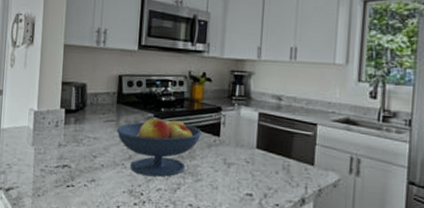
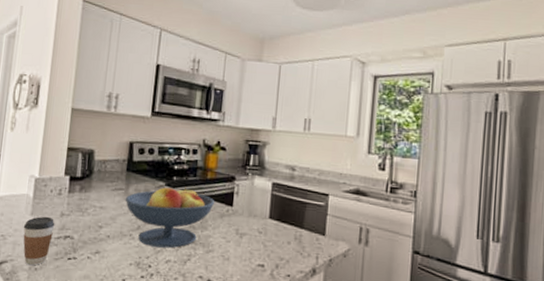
coffee cup: none [26,147,54,192] -> present [23,216,55,266]

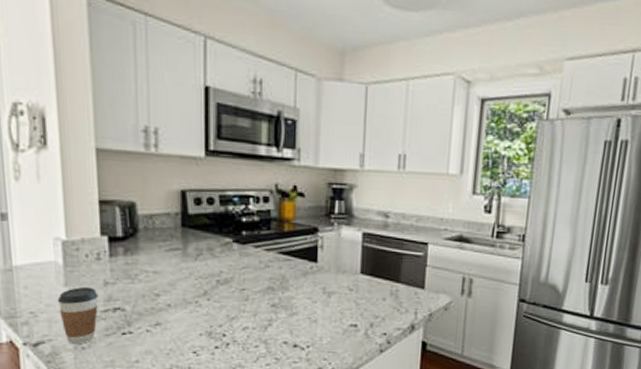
fruit bowl: present [125,187,215,248] -> none [184,242,296,314]

